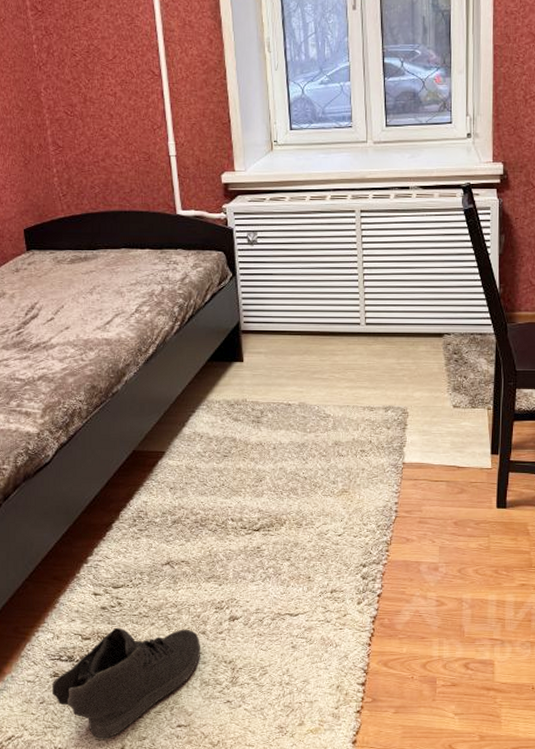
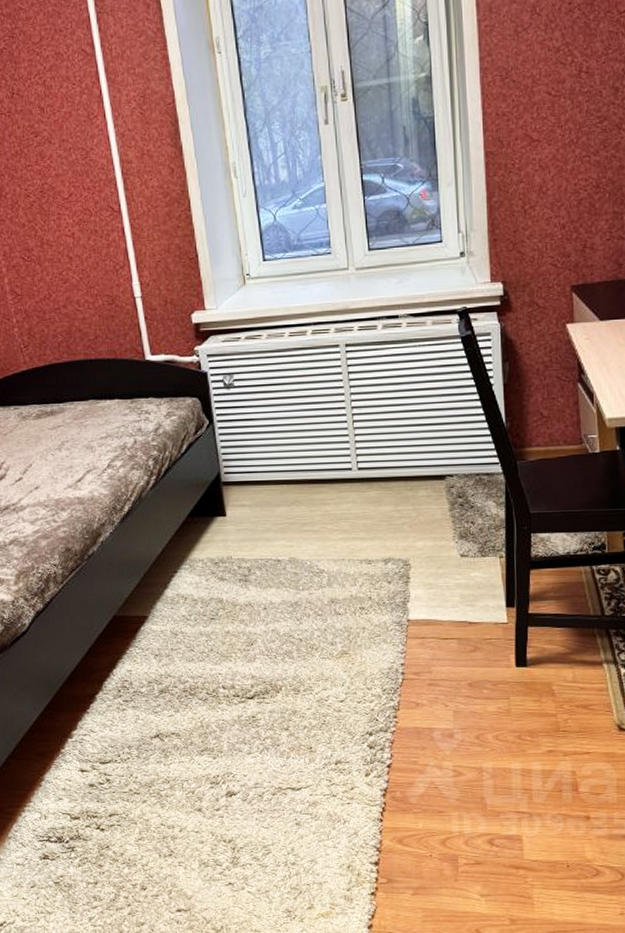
sneaker: present [51,627,201,739] -> none [42,805,198,925]

